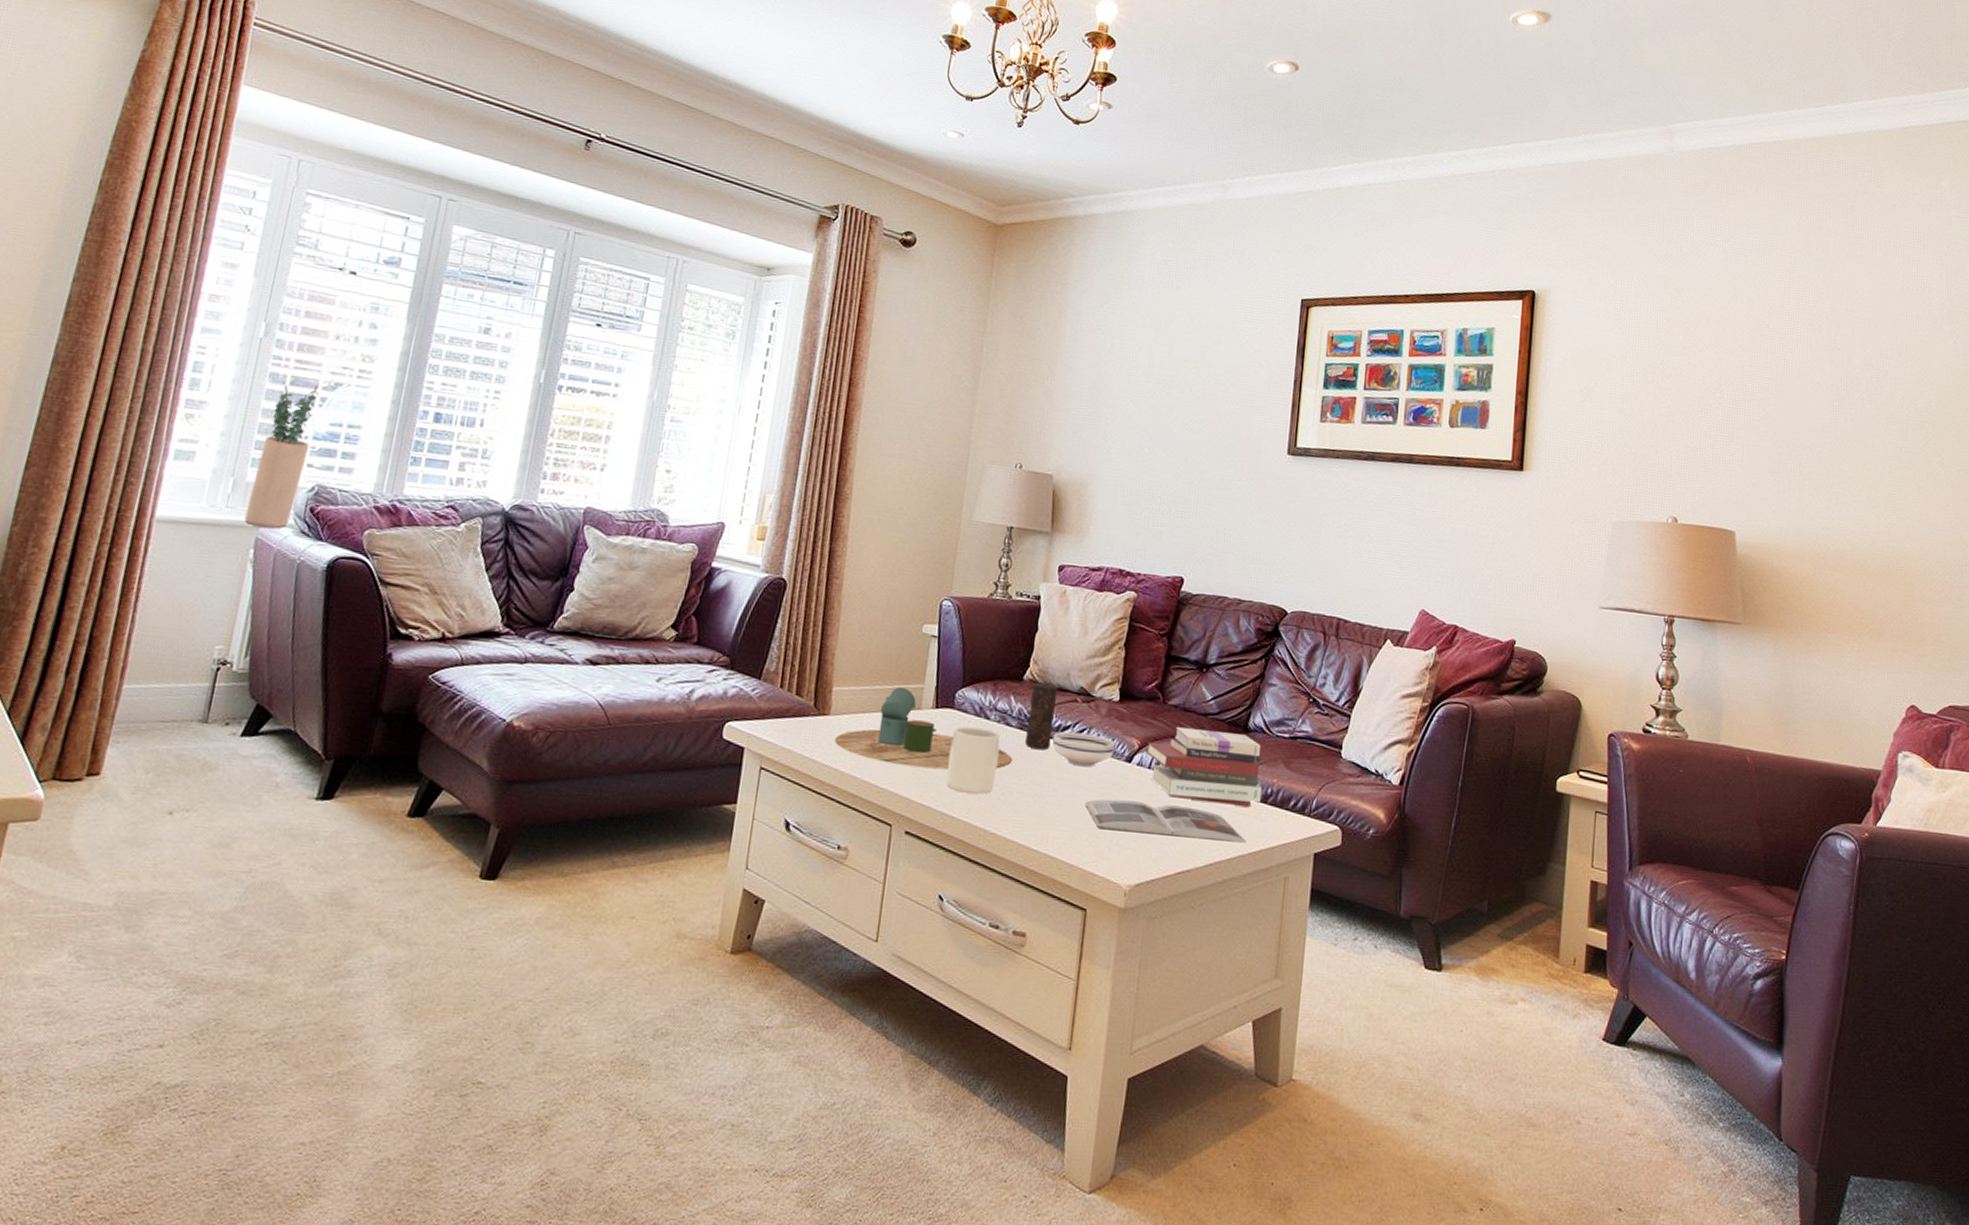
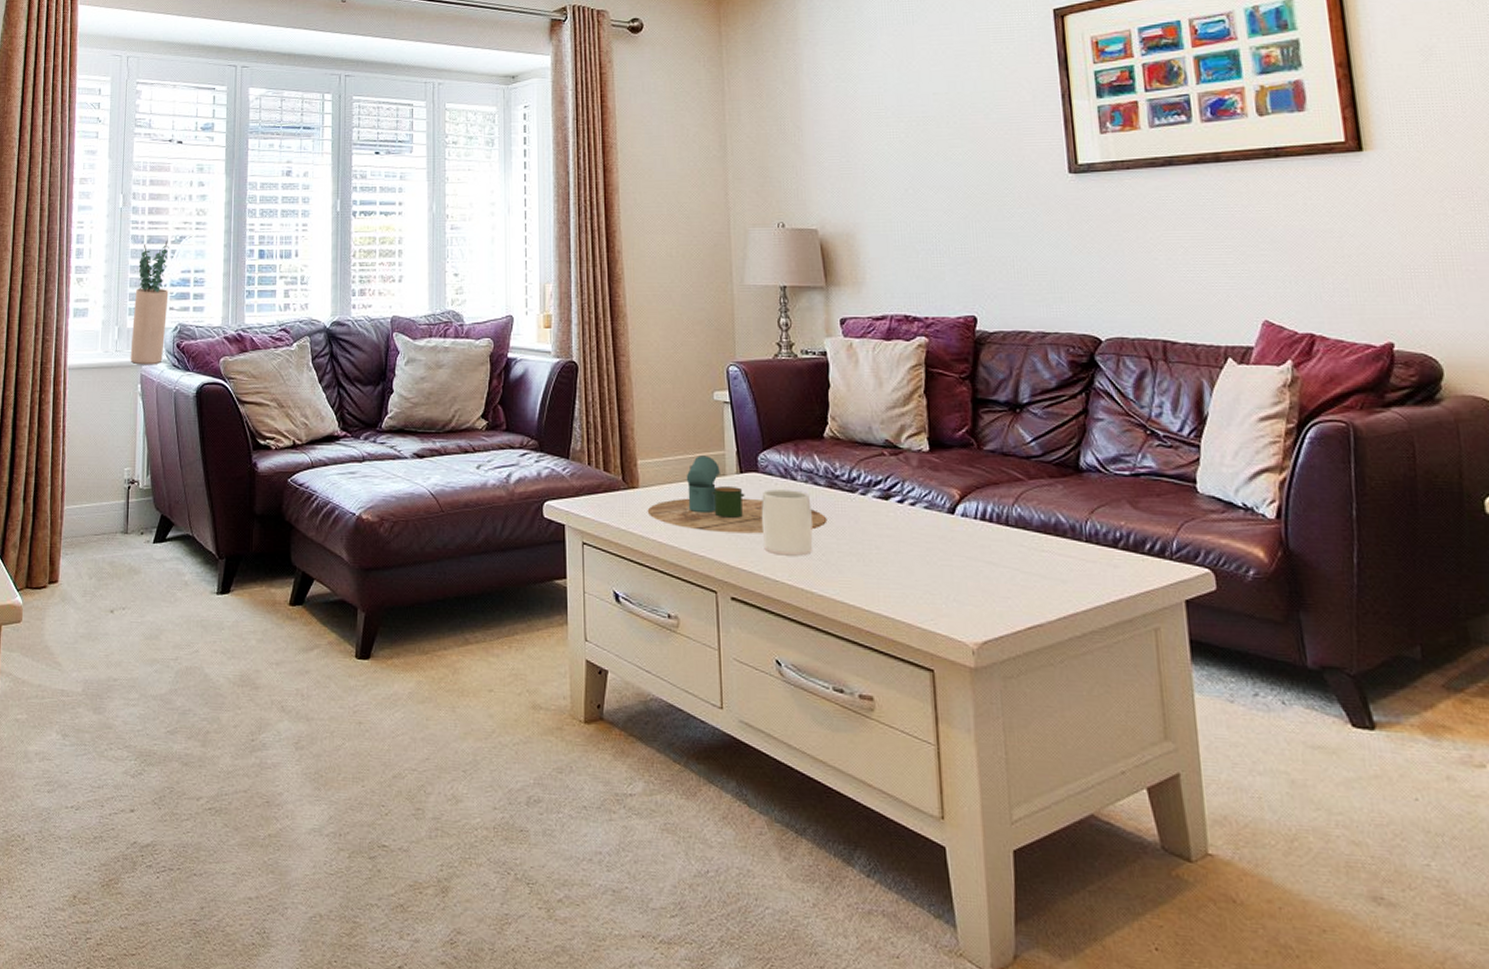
candle: present [1025,682,1057,750] -> none [834,438,864,507]
bowl: present [1052,731,1116,766] -> none [865,486,934,520]
magazine: present [1085,799,1247,843] -> none [912,553,1102,593]
books: present [1147,726,1262,807] -> none [969,472,1110,553]

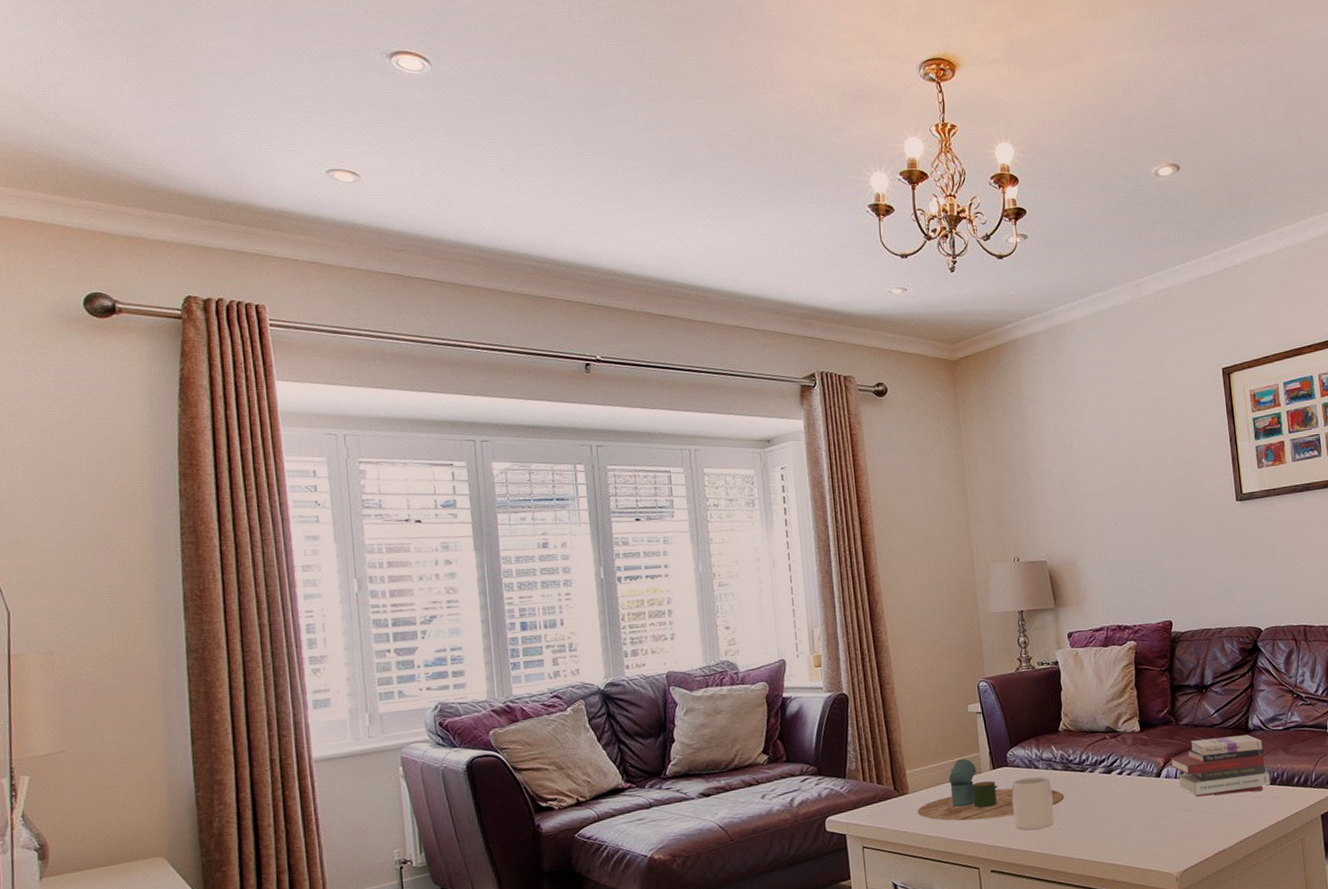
vase: present [130,239,169,365] -> none [384,620,425,748]
books: none [969,472,1110,553] -> present [1170,734,1271,797]

